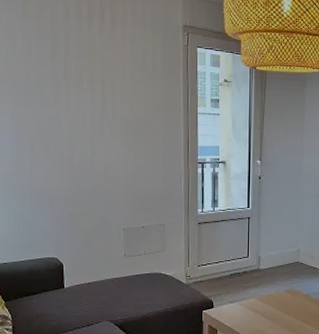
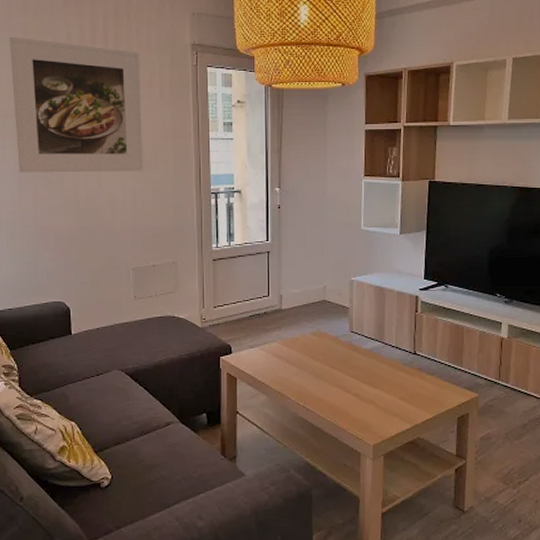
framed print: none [8,8,136,140] -> present [9,36,144,173]

